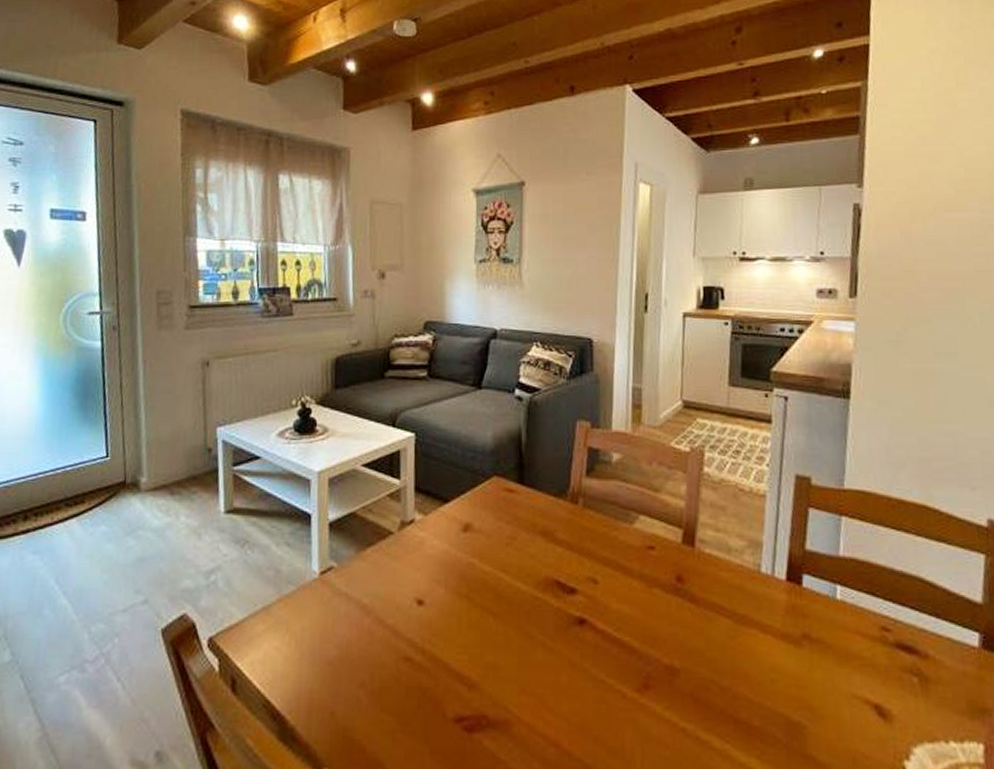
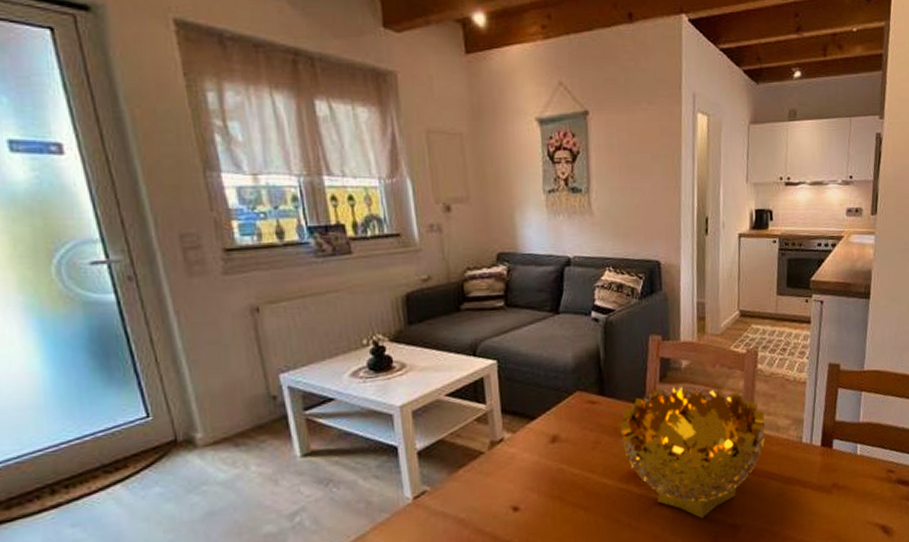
decorative bowl: none [539,481,713,651] -> present [620,385,766,519]

